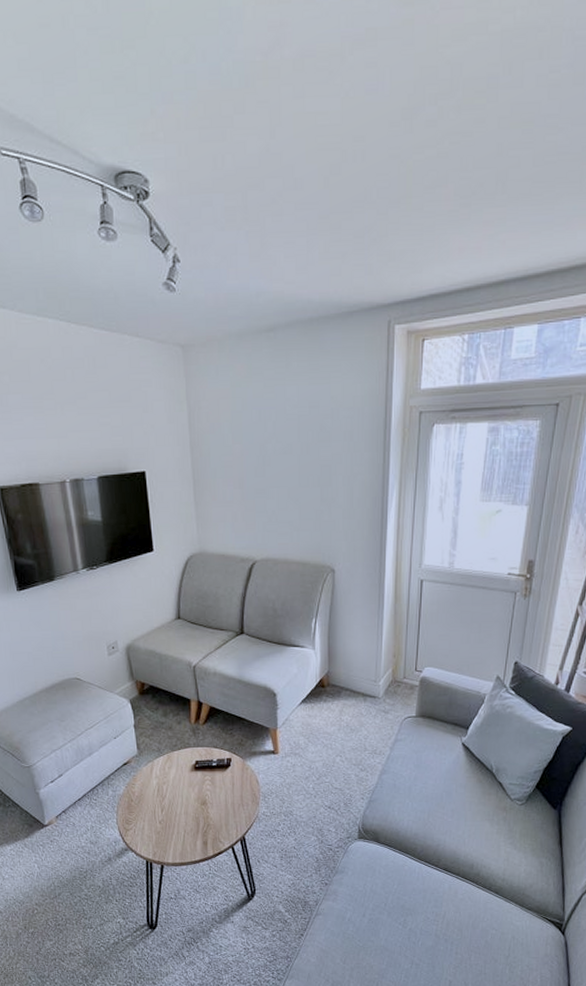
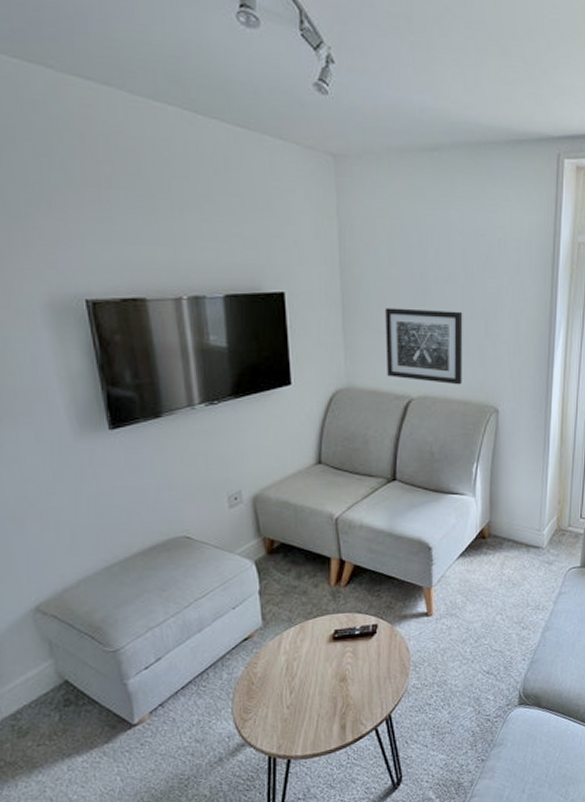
wall art: none [230,479,301,548] -> present [385,307,463,385]

